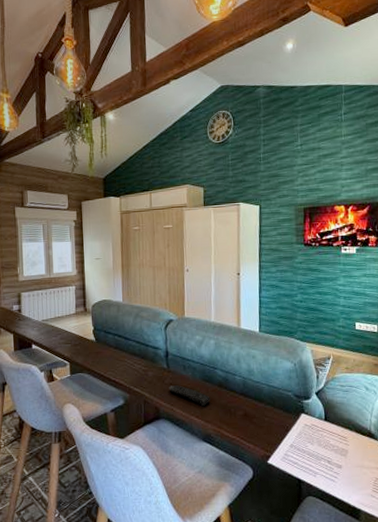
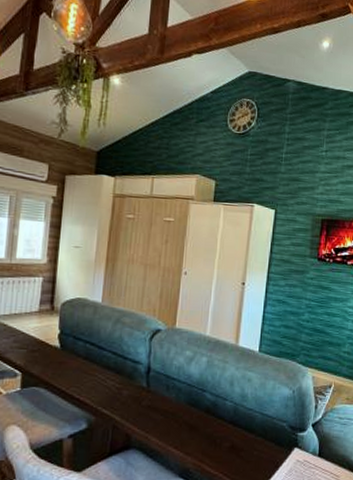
remote control: present [169,385,210,406] -> none [146,409,194,435]

